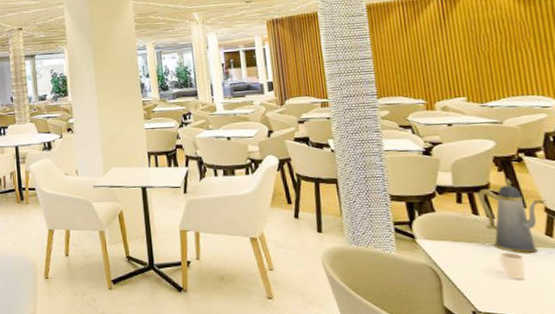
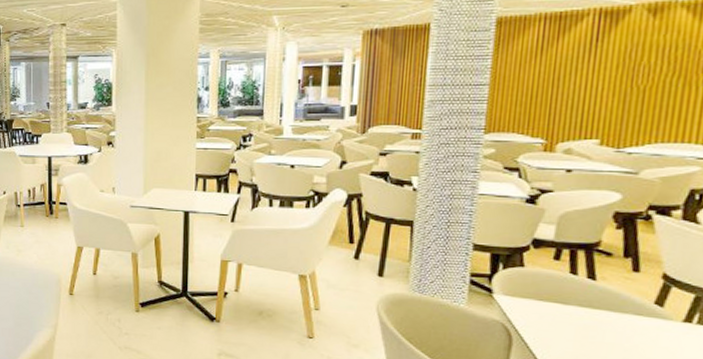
coffee pot: present [478,178,547,254] -> none [582,237,668,323]
cup: present [499,252,526,279] -> none [588,317,620,347]

